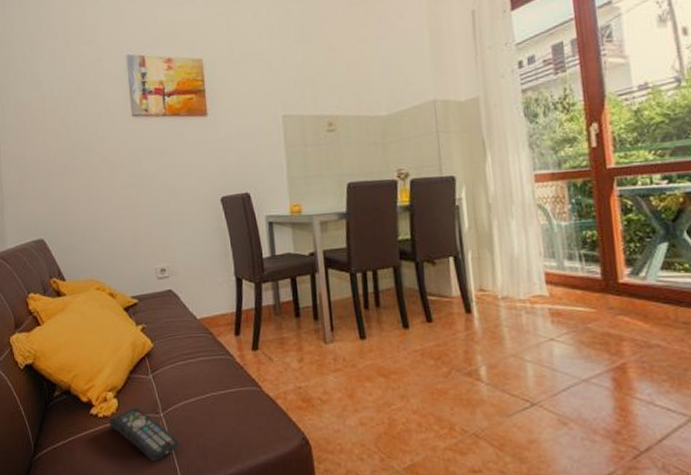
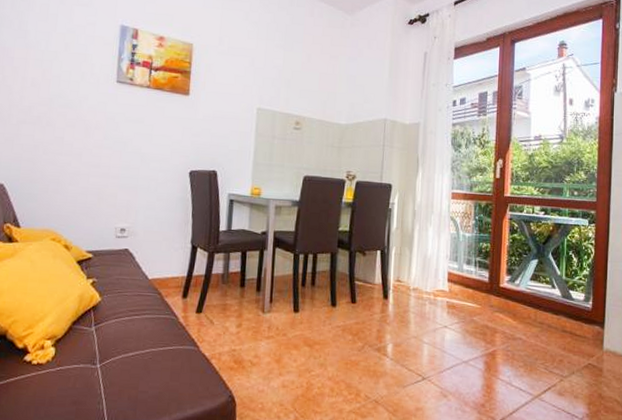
remote control: present [109,406,181,462] -> none [42,356,113,411]

